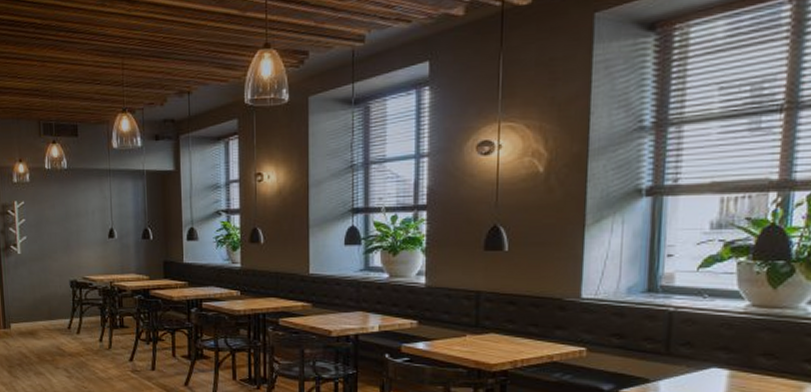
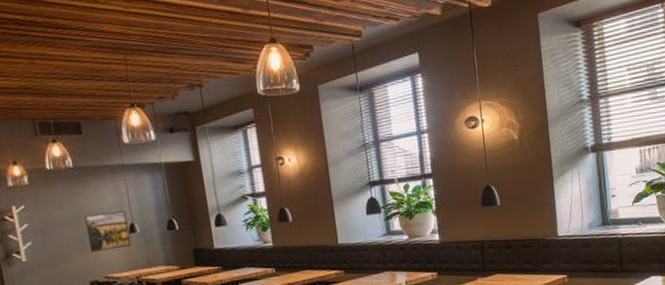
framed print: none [72,215,109,252] -> present [84,211,131,252]

